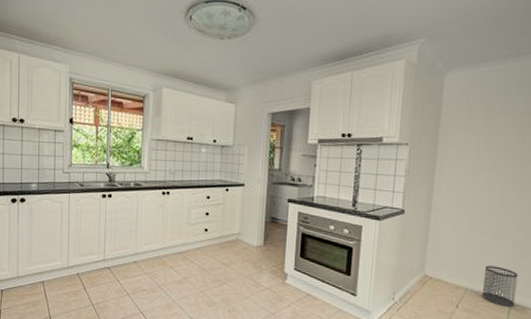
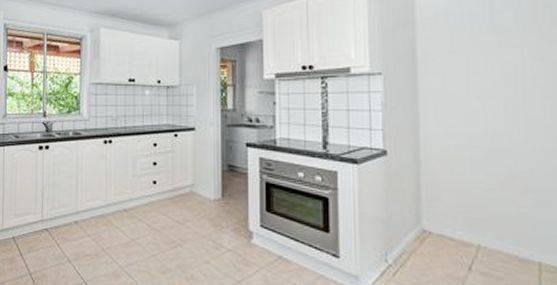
wastebasket: present [481,265,519,307] -> none [498,215,546,268]

